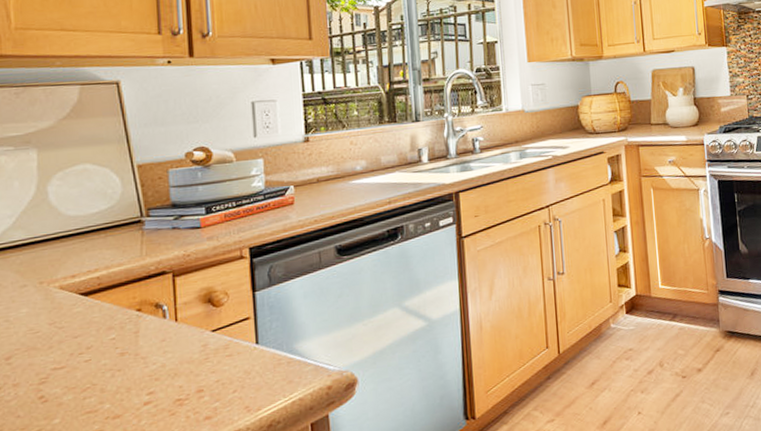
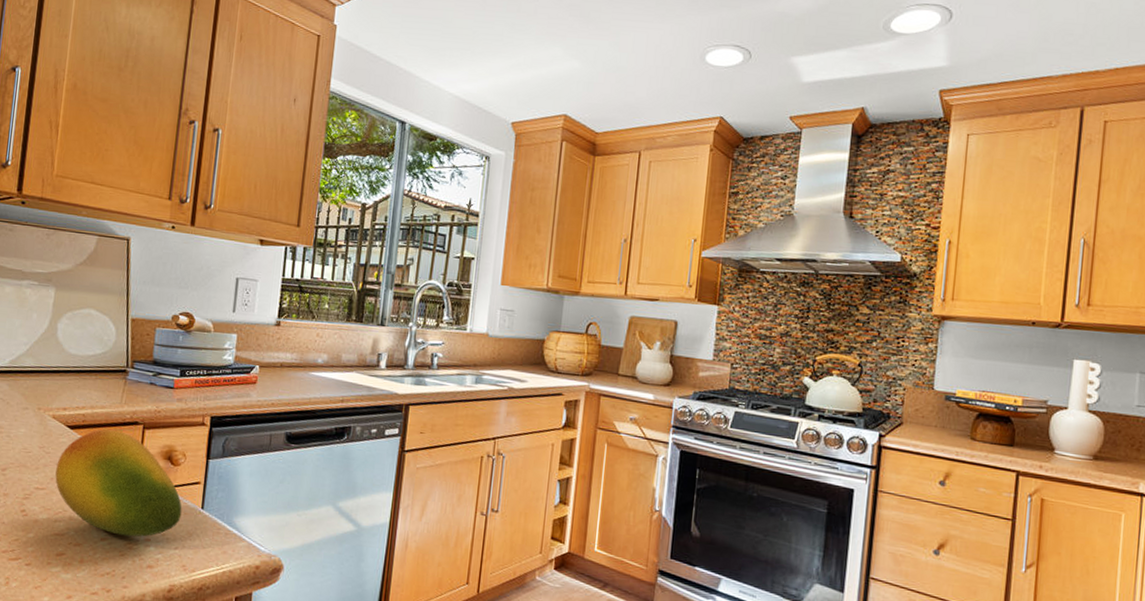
fruit: none [74,285,235,395] -> present [55,429,182,537]

